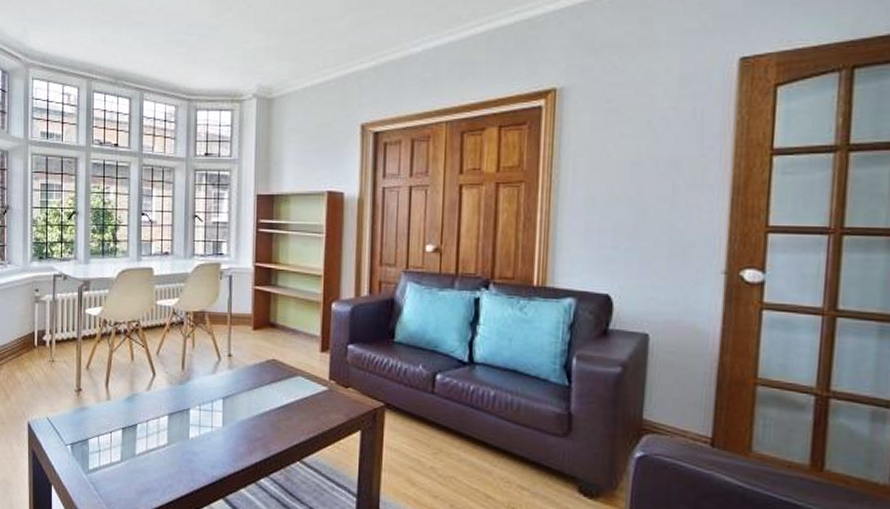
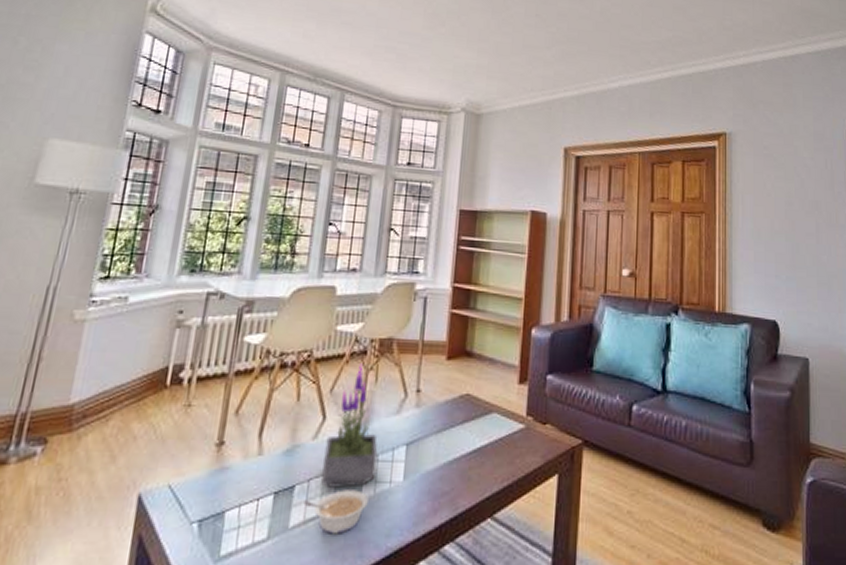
legume: none [145,430,195,463] -> present [303,489,368,534]
potted plant: none [157,332,200,429] -> present [321,363,378,488]

